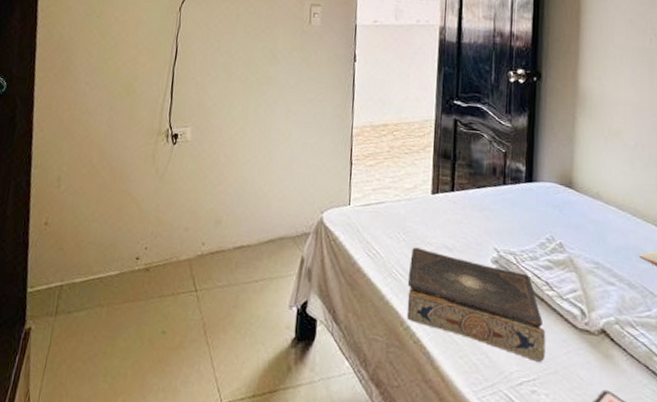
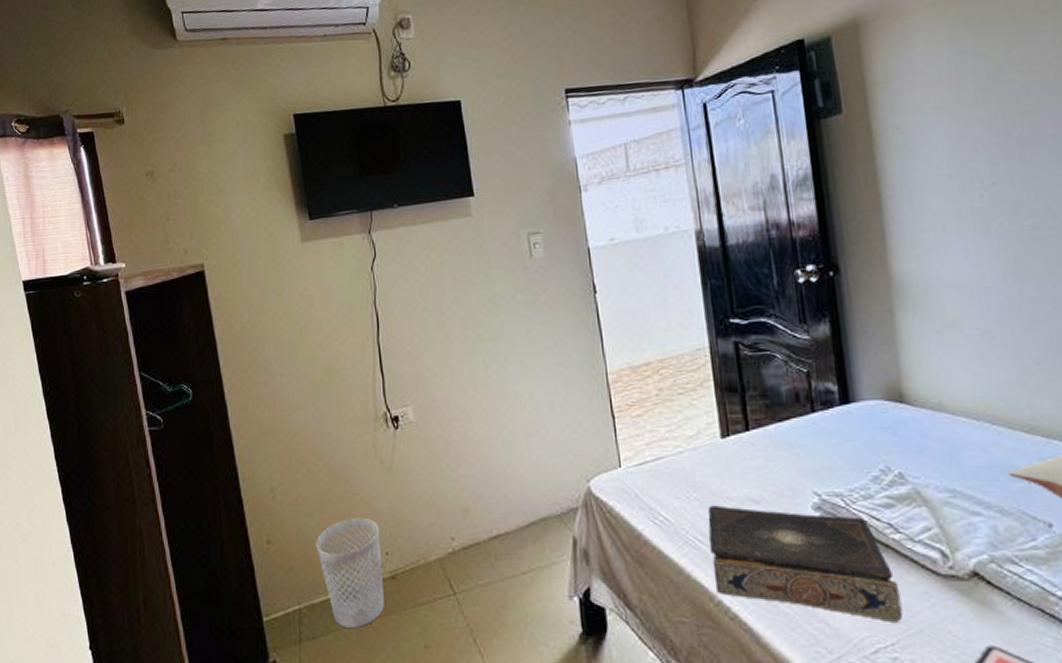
wastebasket: none [86,213,144,309] -> present [316,517,384,629]

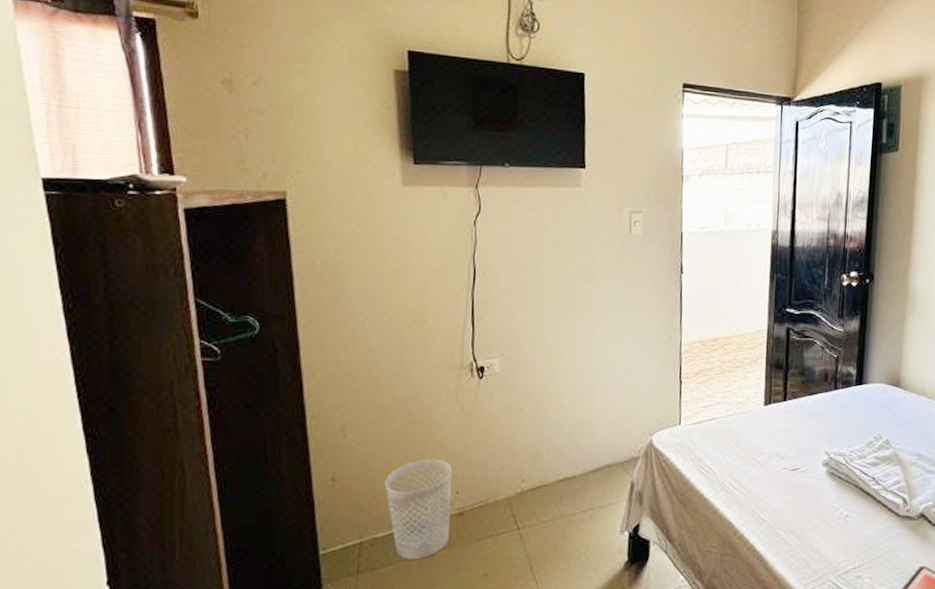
book: present [708,505,903,622] -> none [740,459,871,550]

